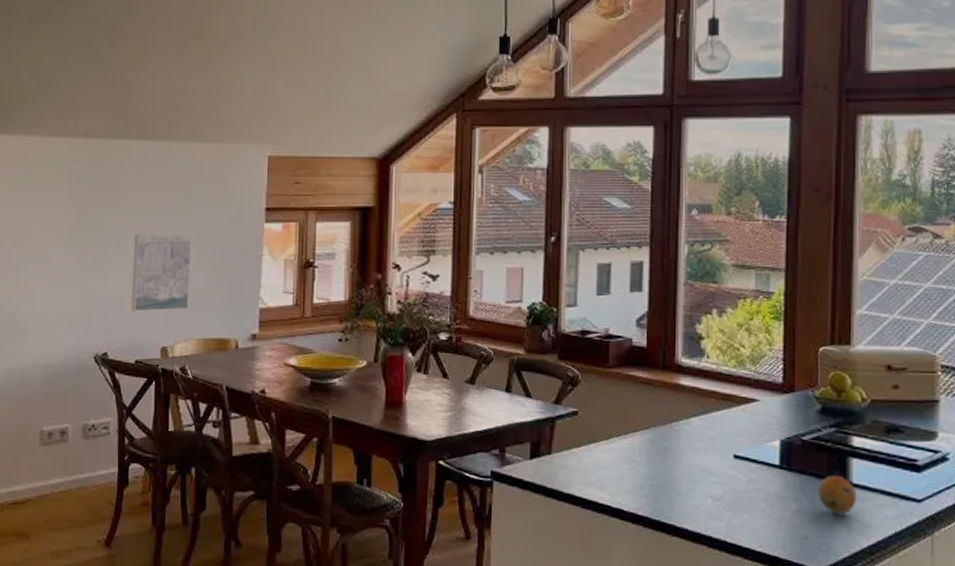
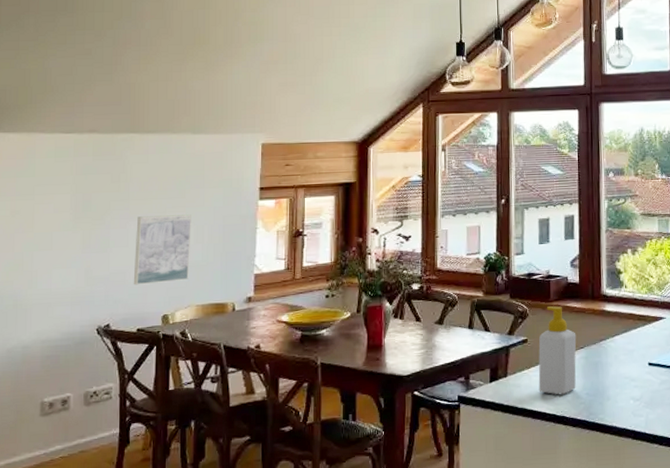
soap bottle: none [590,373,641,483] -> present [538,306,577,395]

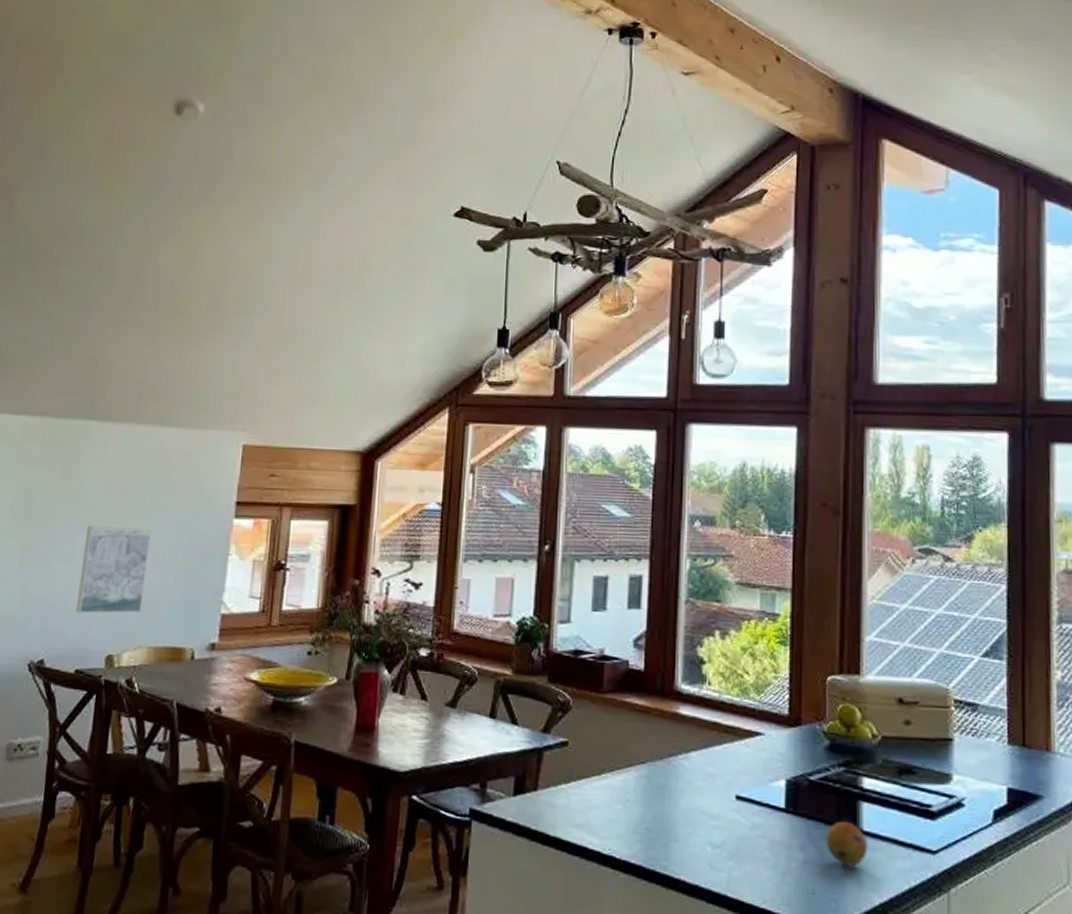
soap bottle: present [538,306,577,395] -> none [579,699,636,826]

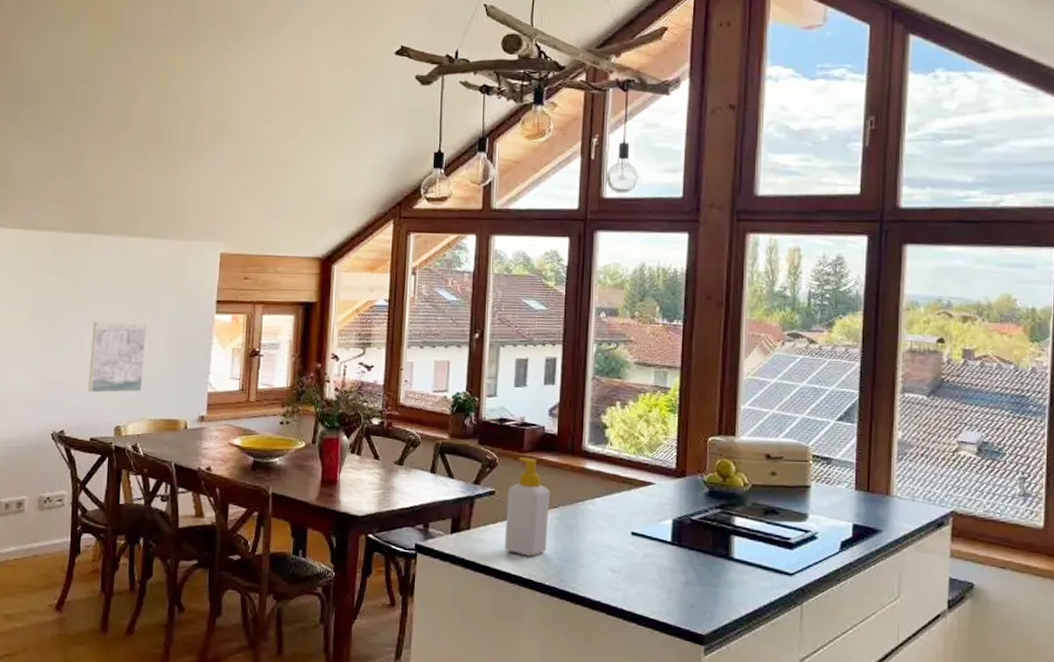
soap bottle: none [579,699,636,826] -> present [504,457,551,557]
fruit: present [827,821,868,867] -> none [704,551,738,586]

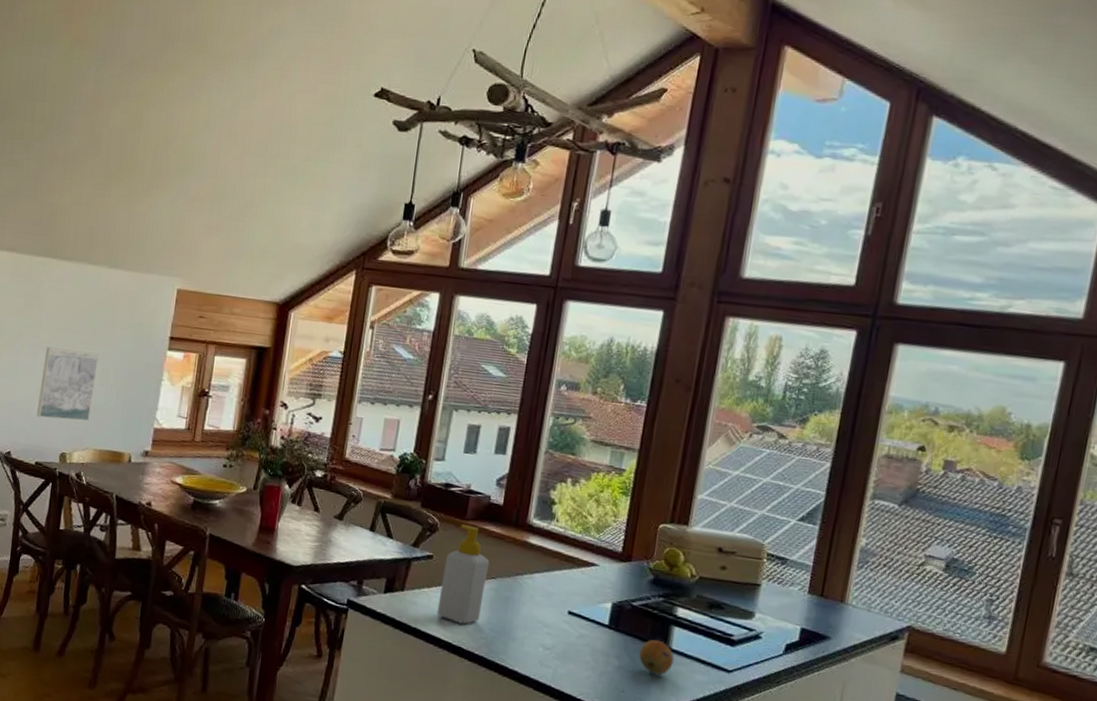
fruit: none [704,551,738,586] -> present [639,639,675,675]

